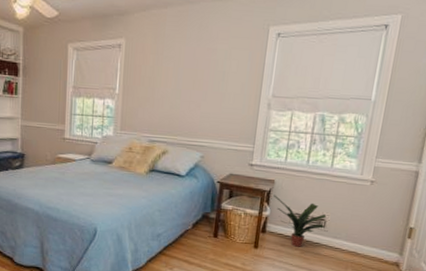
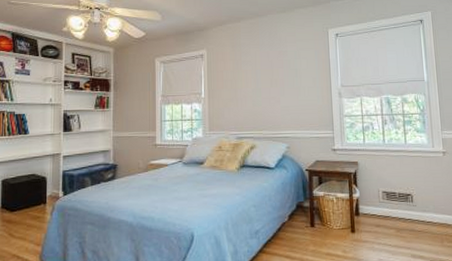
potted plant: present [274,195,327,247] -> none [360,176,413,226]

